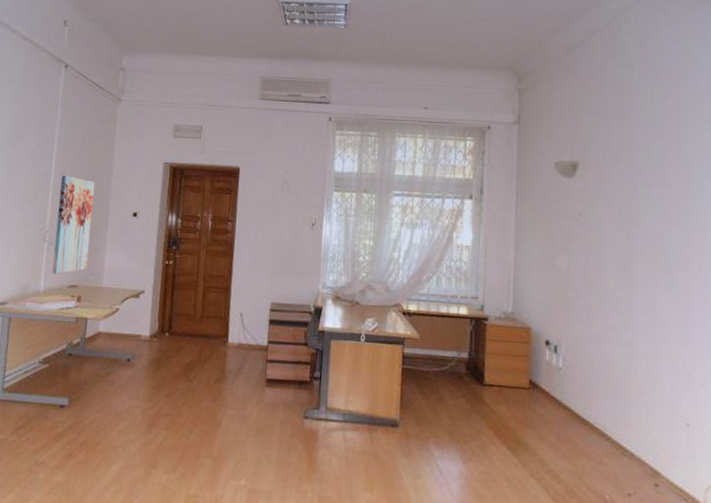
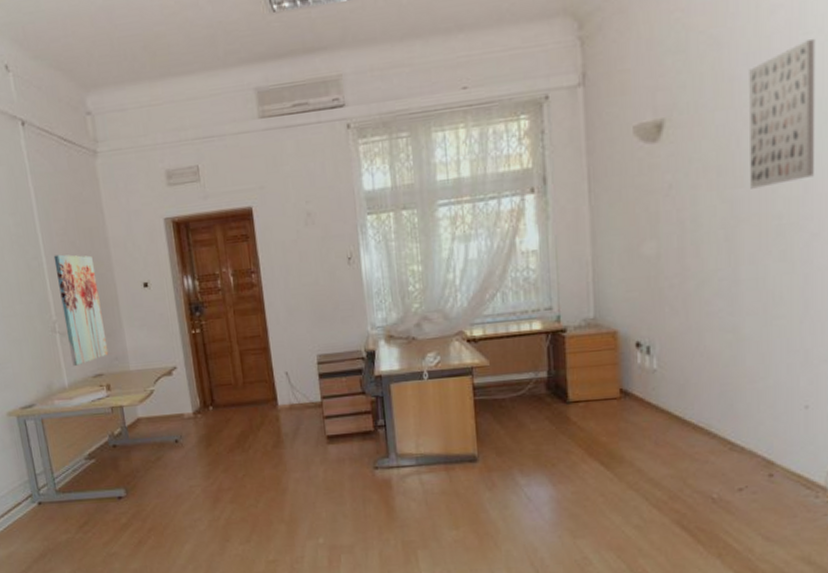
wall art: none [644,124,695,229] -> present [749,39,815,189]

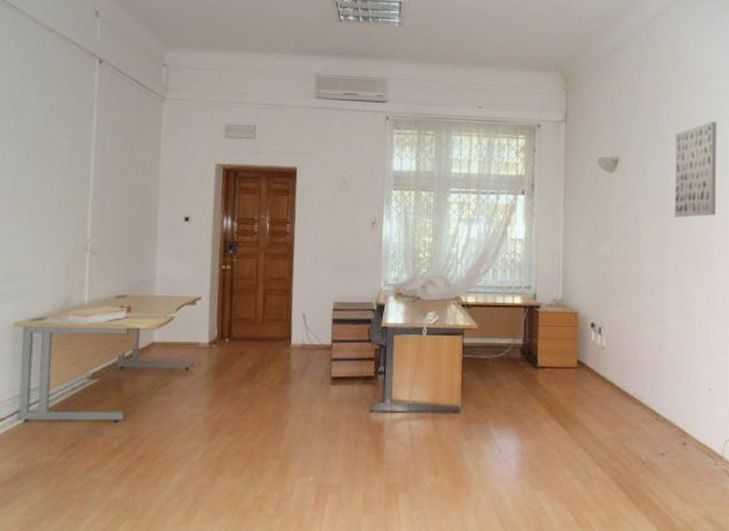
wall art: present [53,254,109,366] -> none [97,179,141,285]

